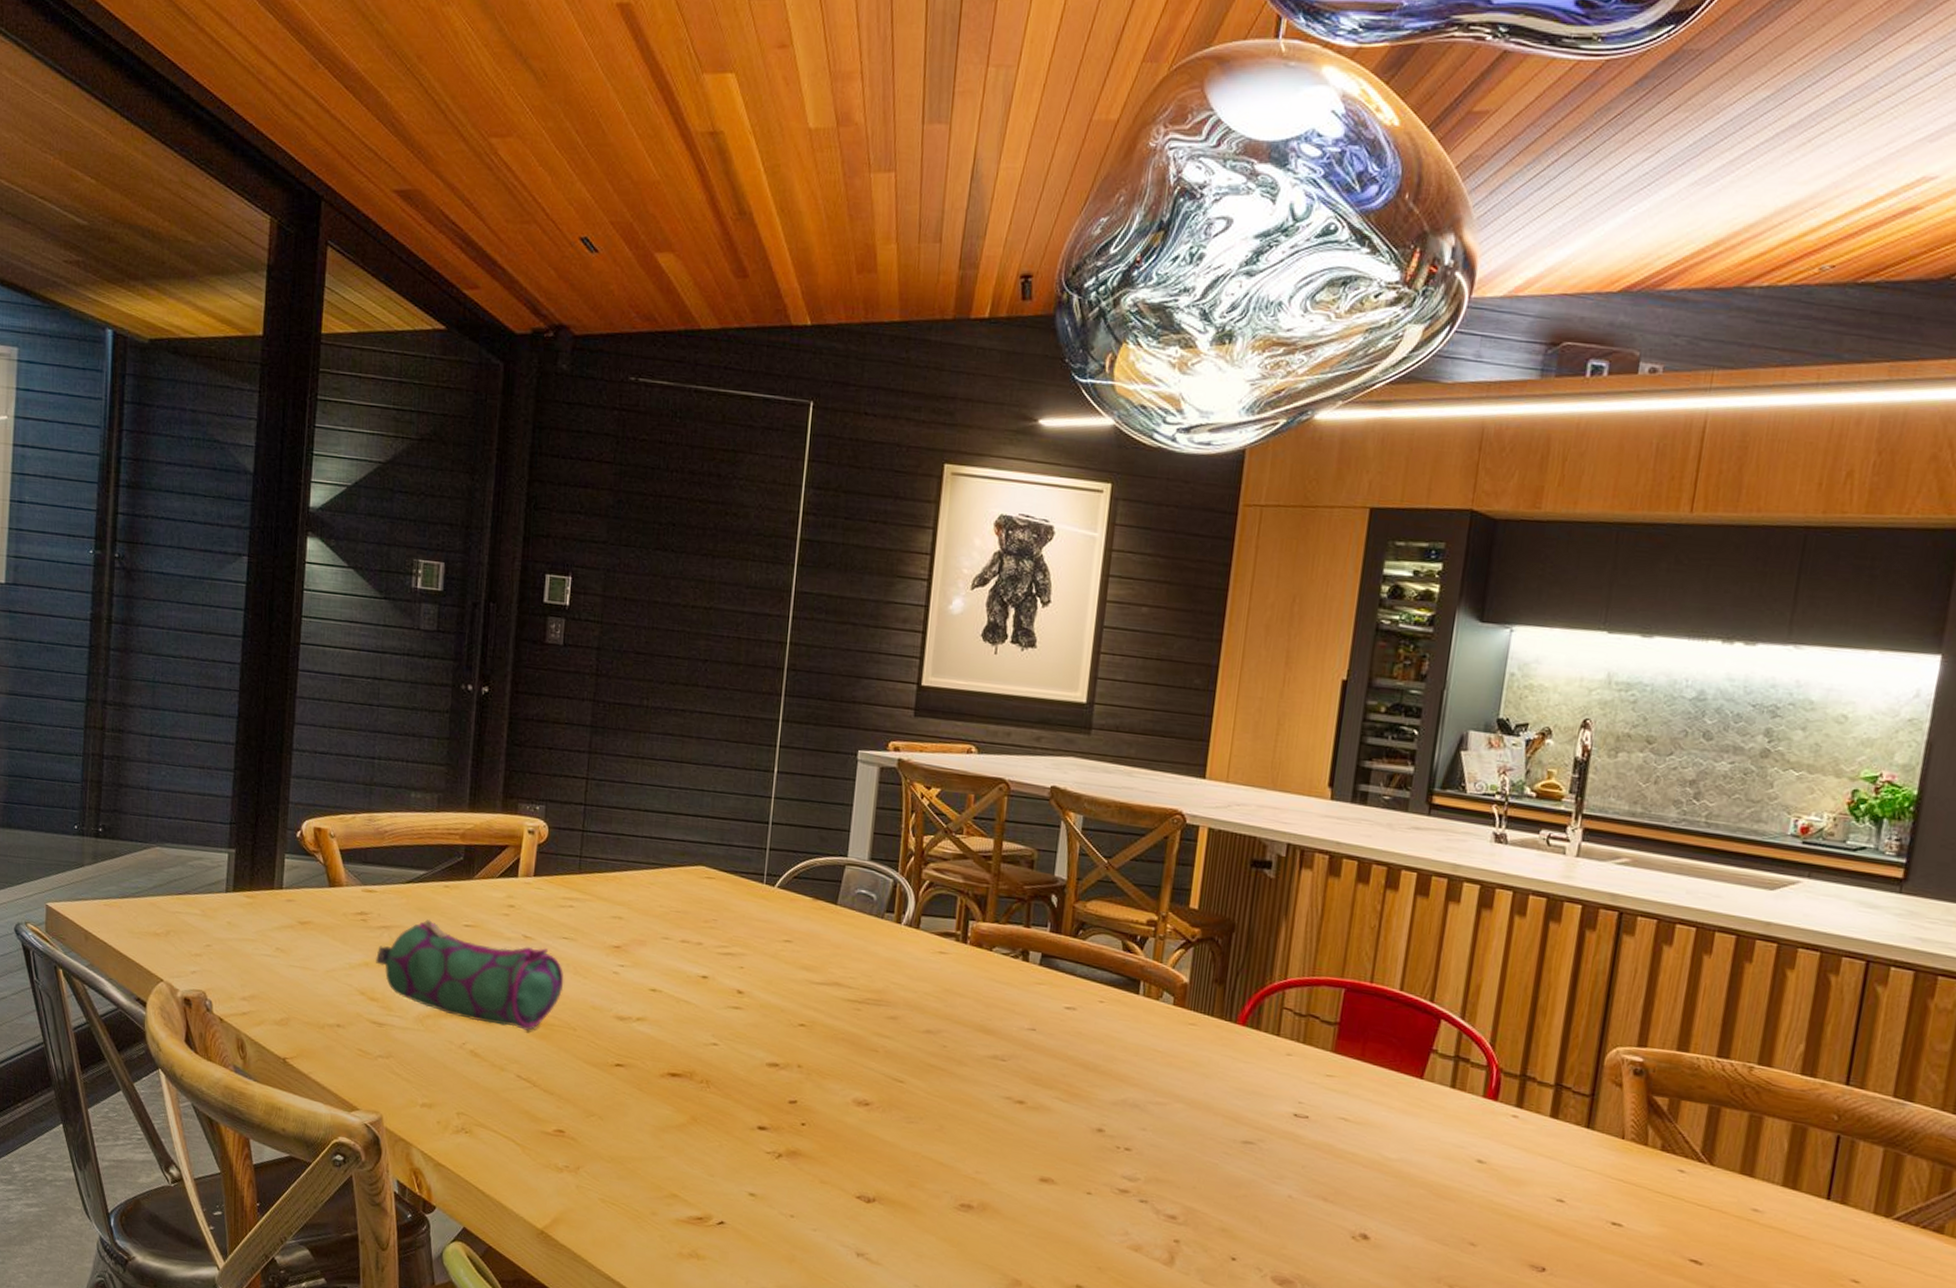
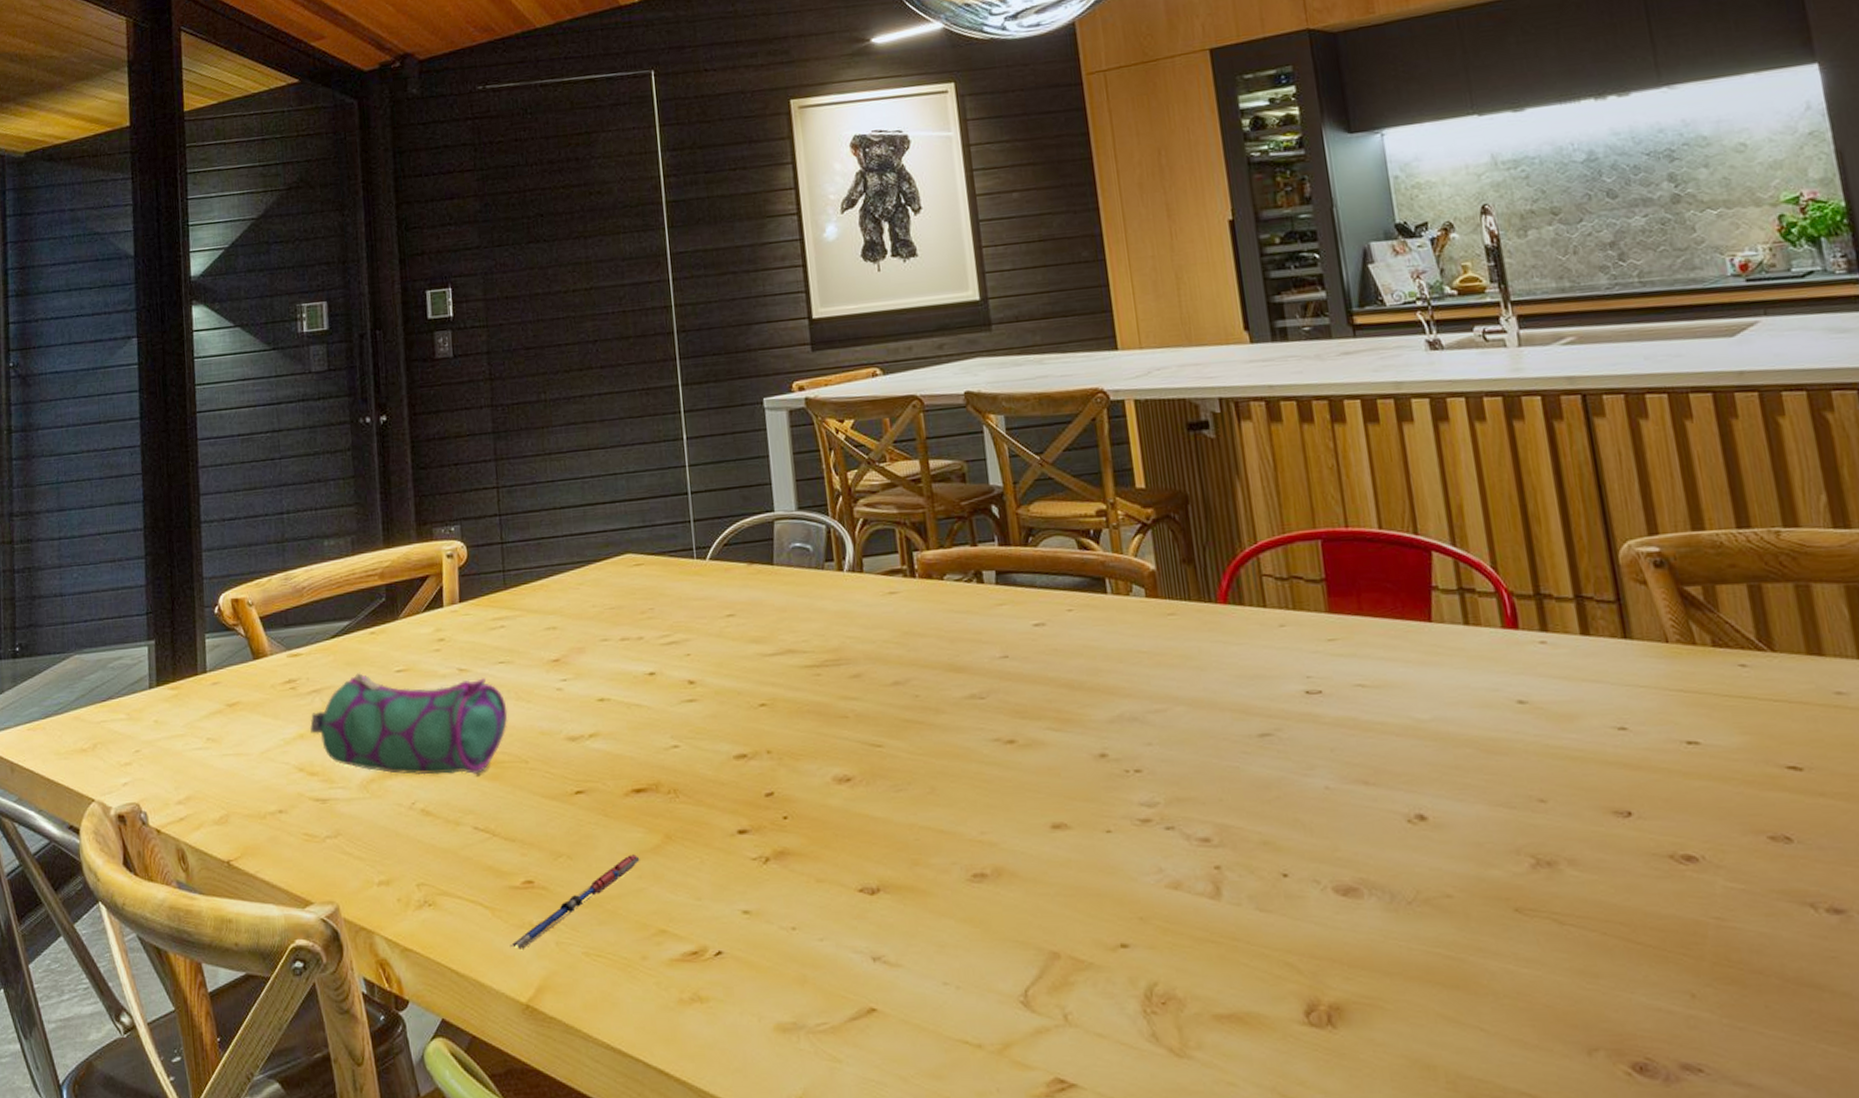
pen: none [534,1126,665,1185] -> present [510,854,640,949]

